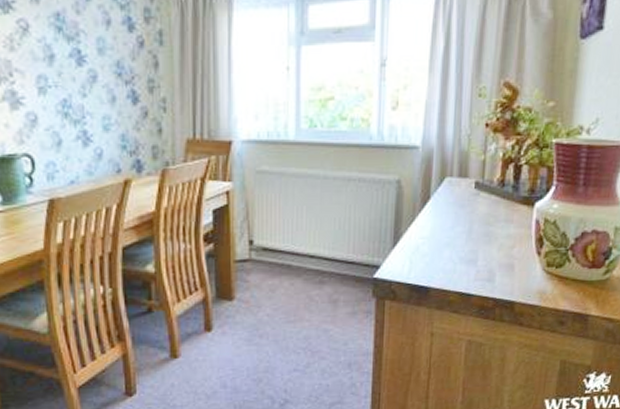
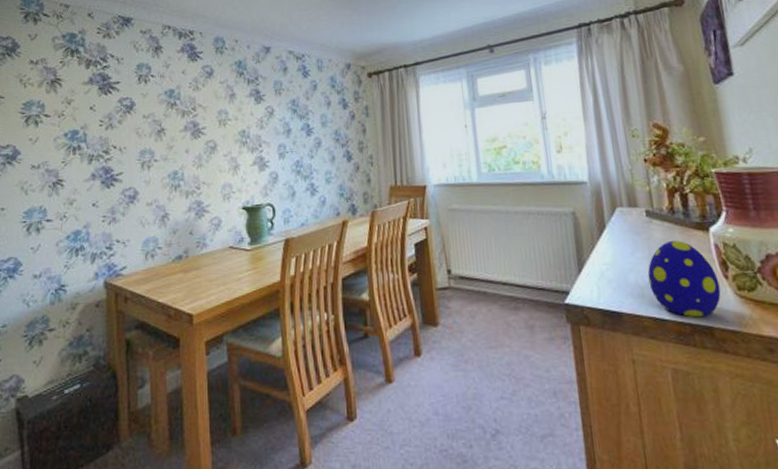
decorative egg: none [462,214,531,293] -> present [647,240,721,318]

